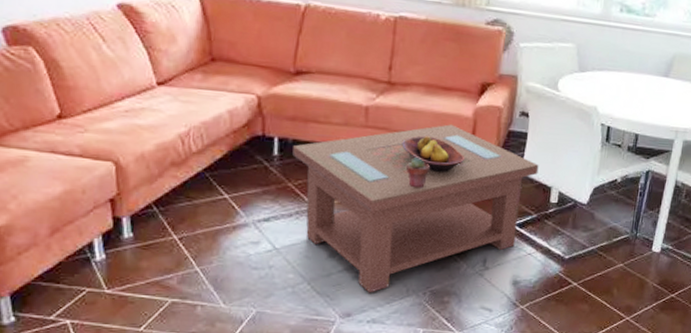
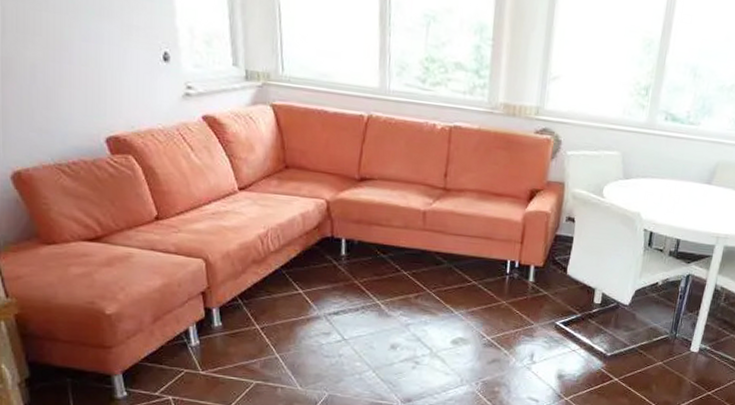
coffee table: present [292,124,539,293] -> none [358,228,584,382]
fruit bowl: present [401,136,465,173] -> none [456,238,515,274]
potted succulent: present [406,157,430,188] -> none [460,259,482,288]

